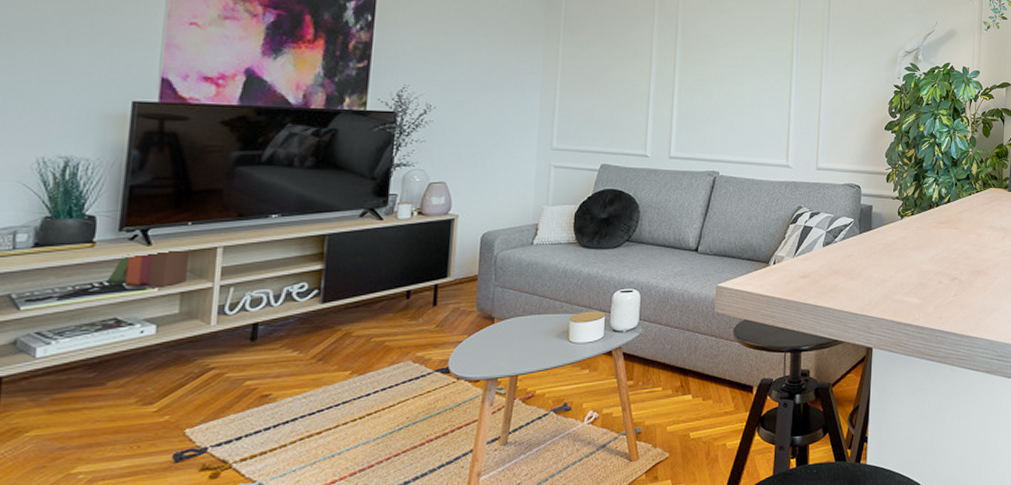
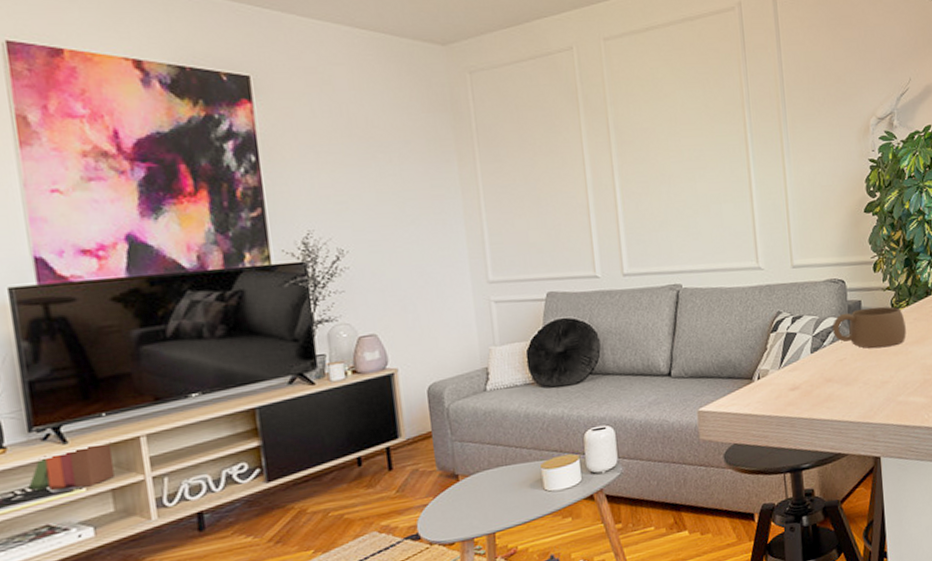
cup: none [844,212,909,250] -> present [832,306,906,349]

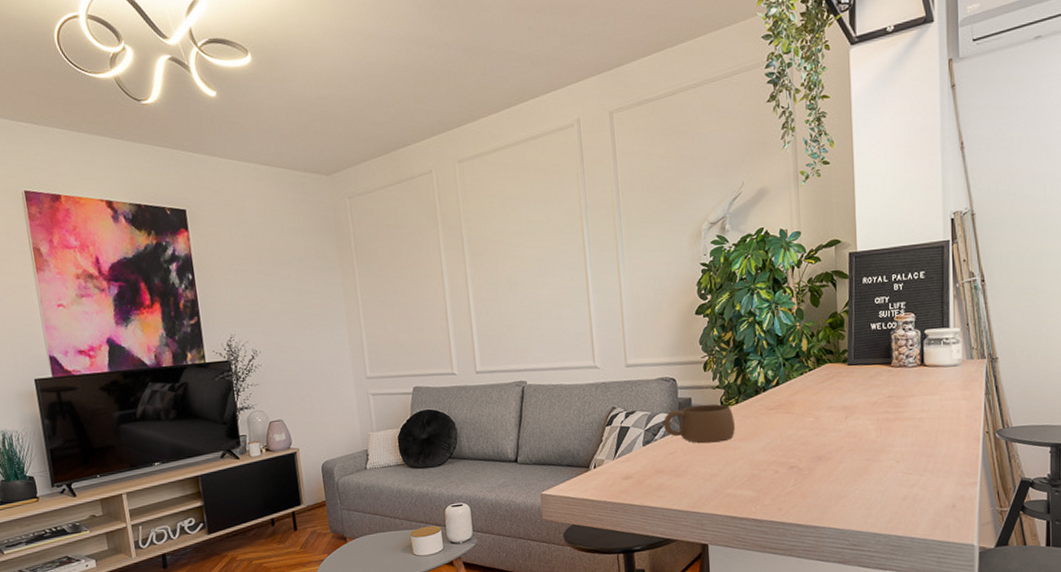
books: present [28,441,114,492] -> none [53,496,107,531]

